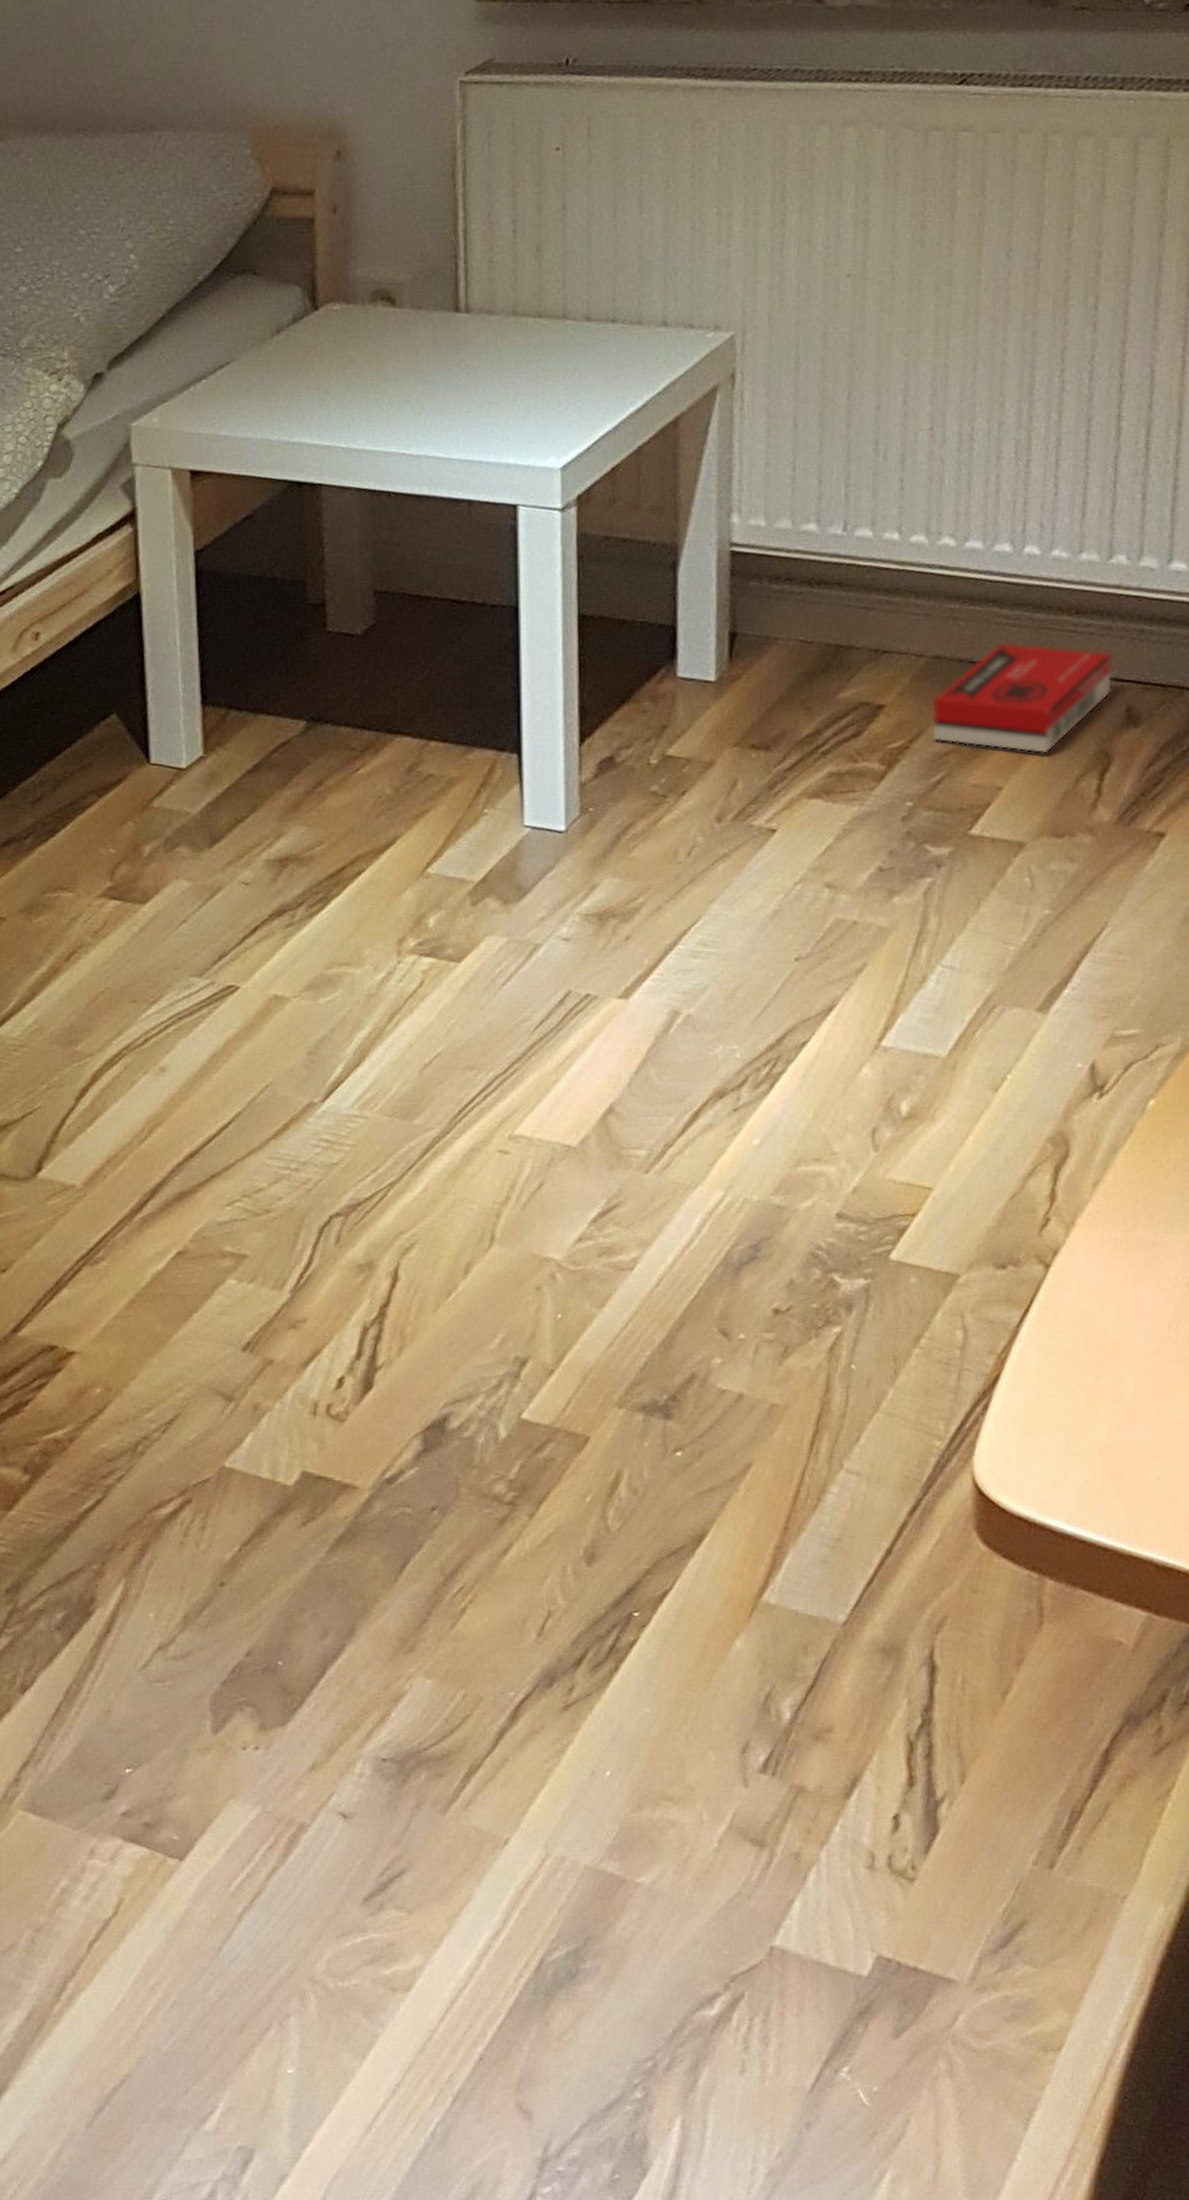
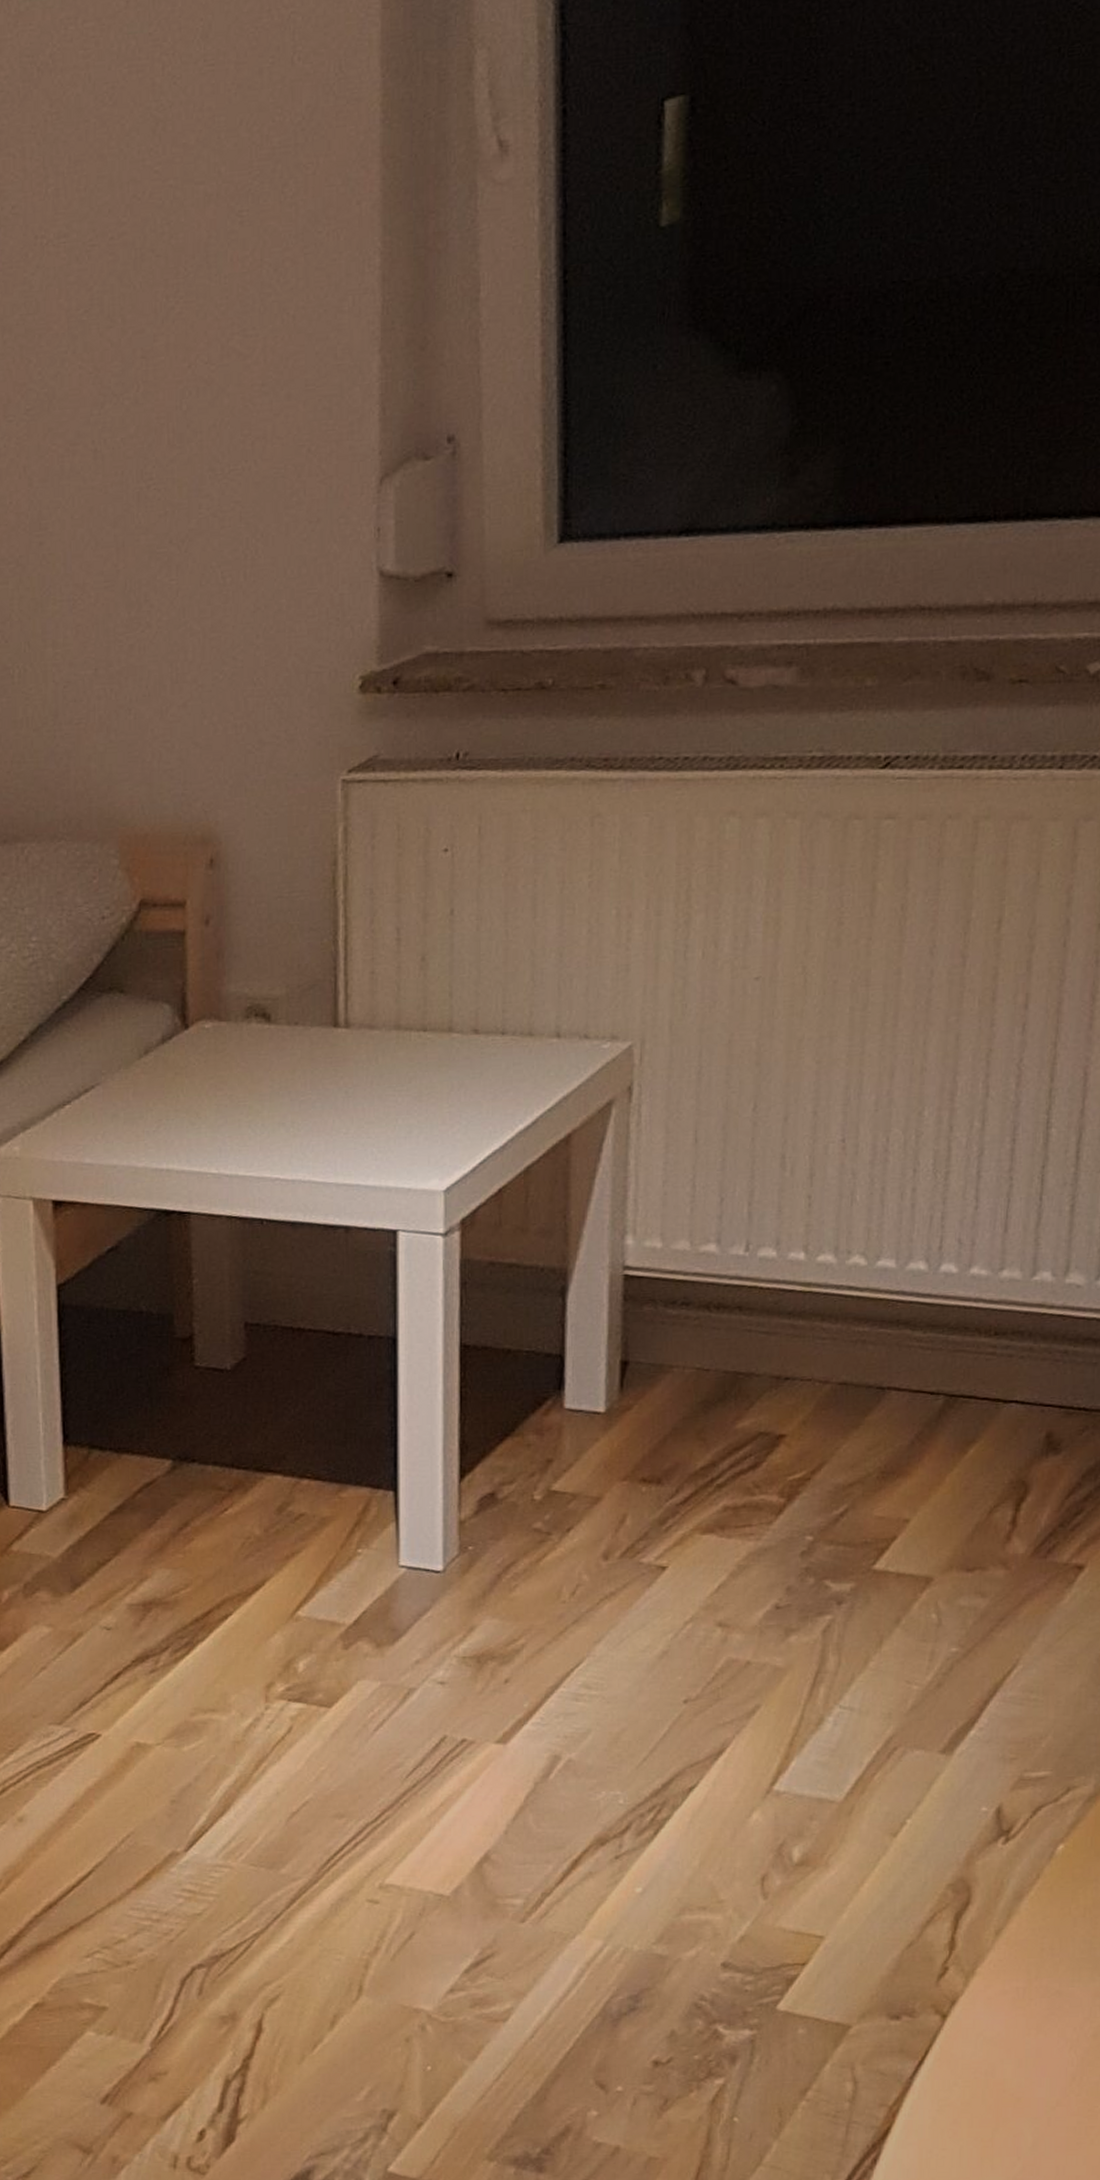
box: present [931,642,1114,754] -> none [835,1366,1034,1484]

